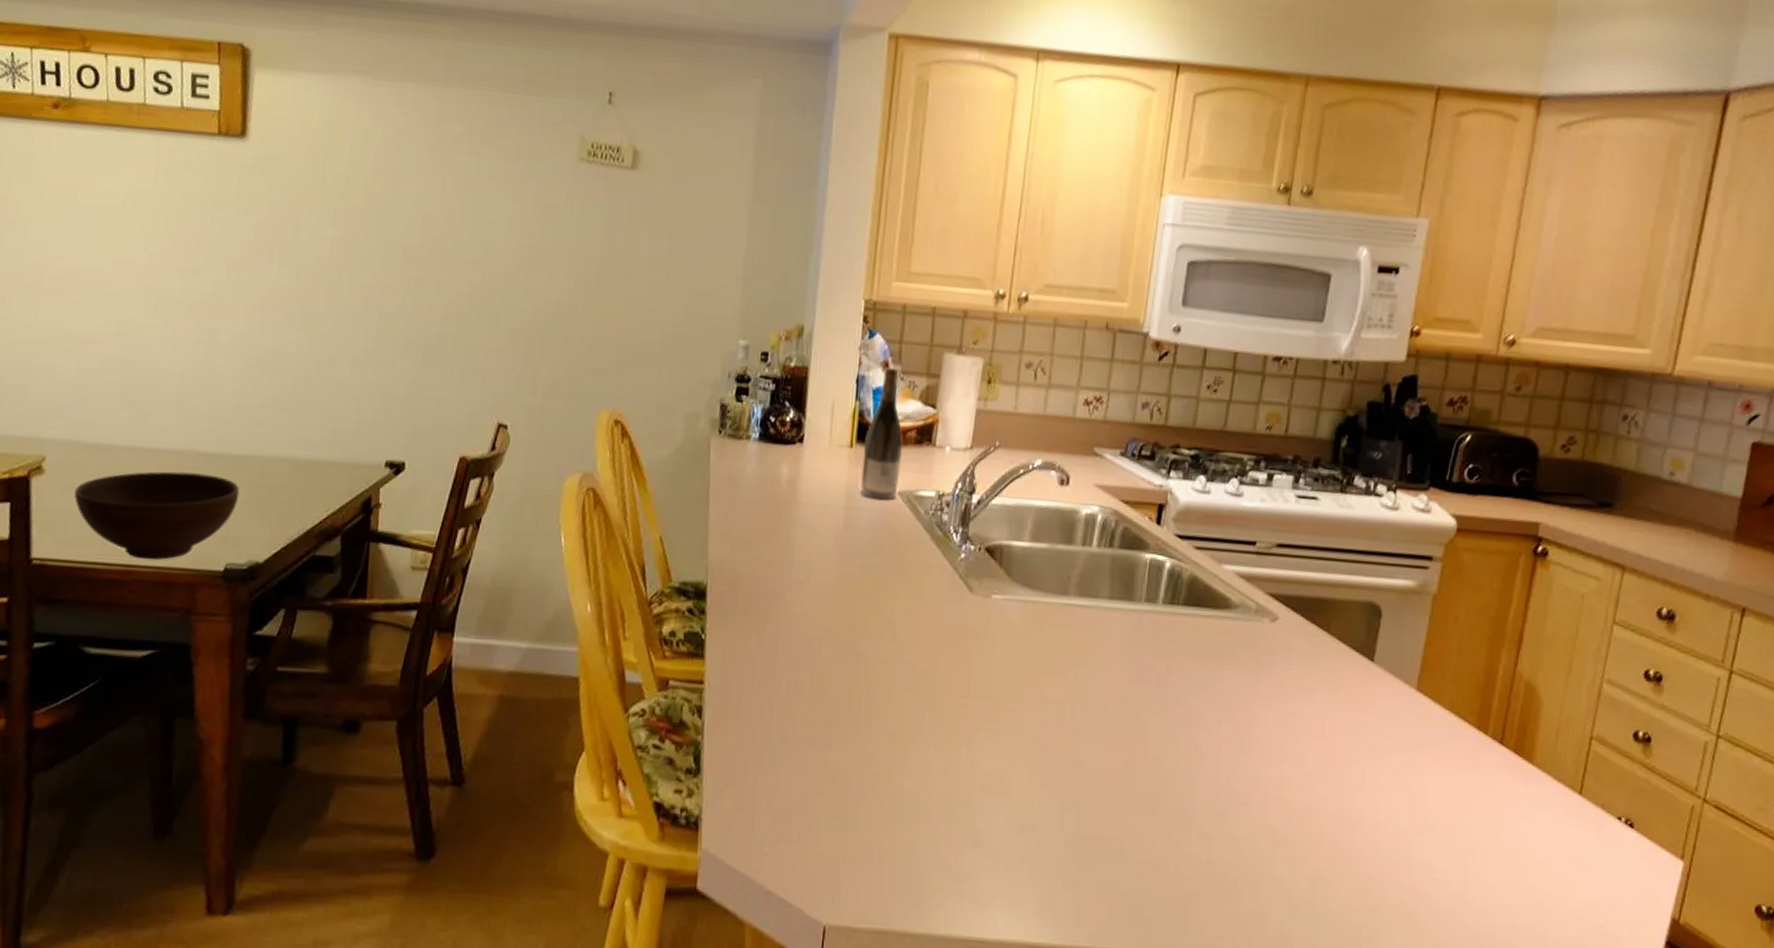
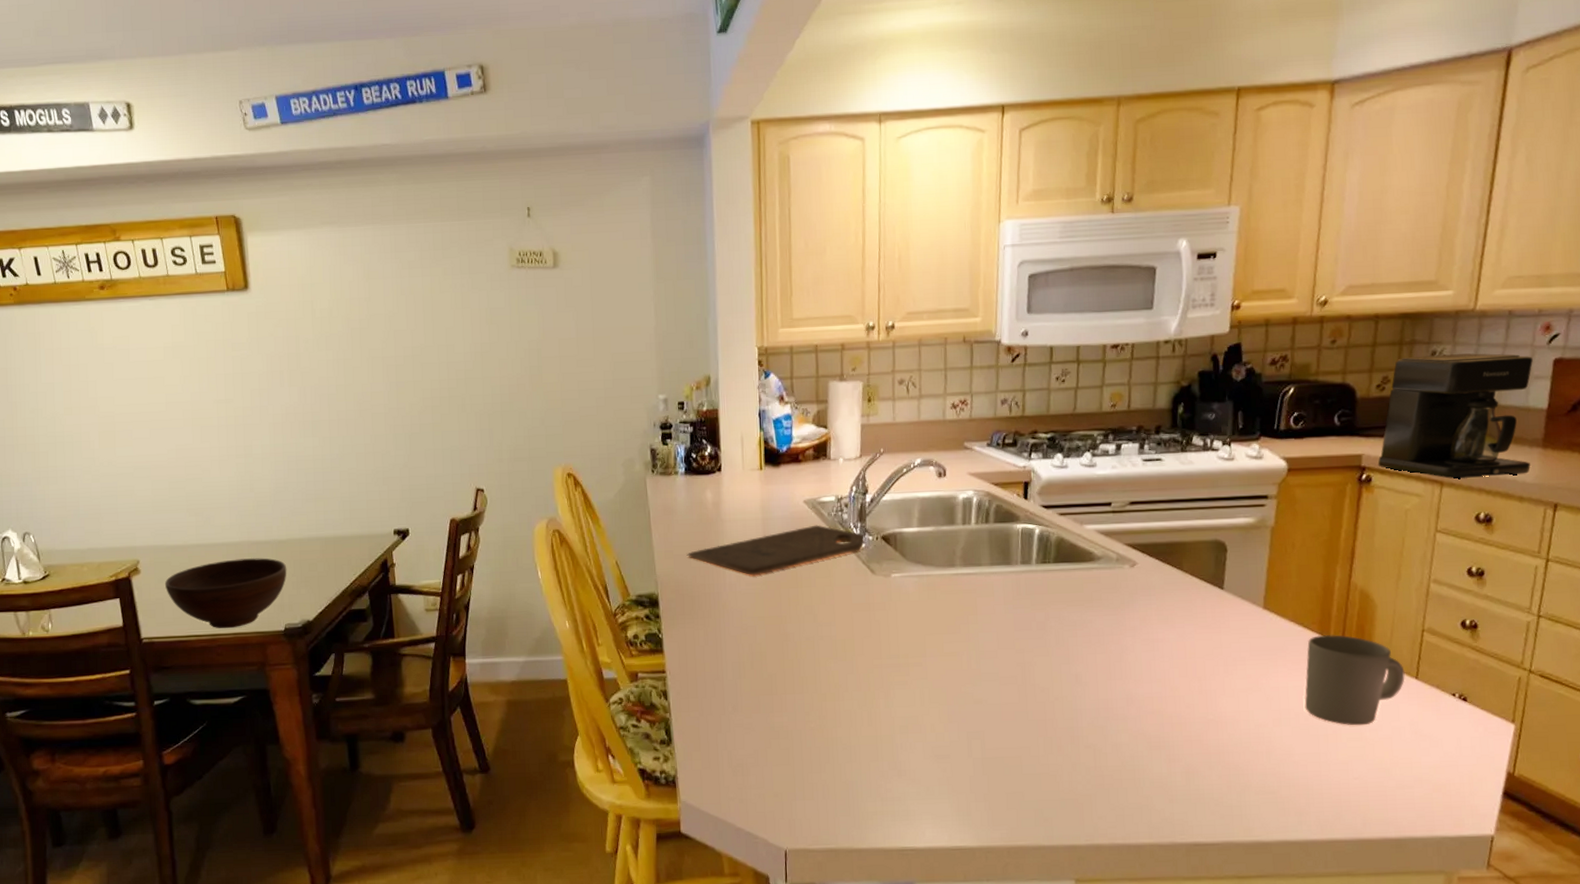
cutting board: none [748,523,966,577] -> present [686,524,865,576]
wine bottle: present [860,368,903,502] -> none [771,400,804,511]
mug: none [1453,729,1568,844] -> present [1304,634,1405,726]
coffee maker: none [1556,418,1730,569] -> present [1377,353,1533,479]

